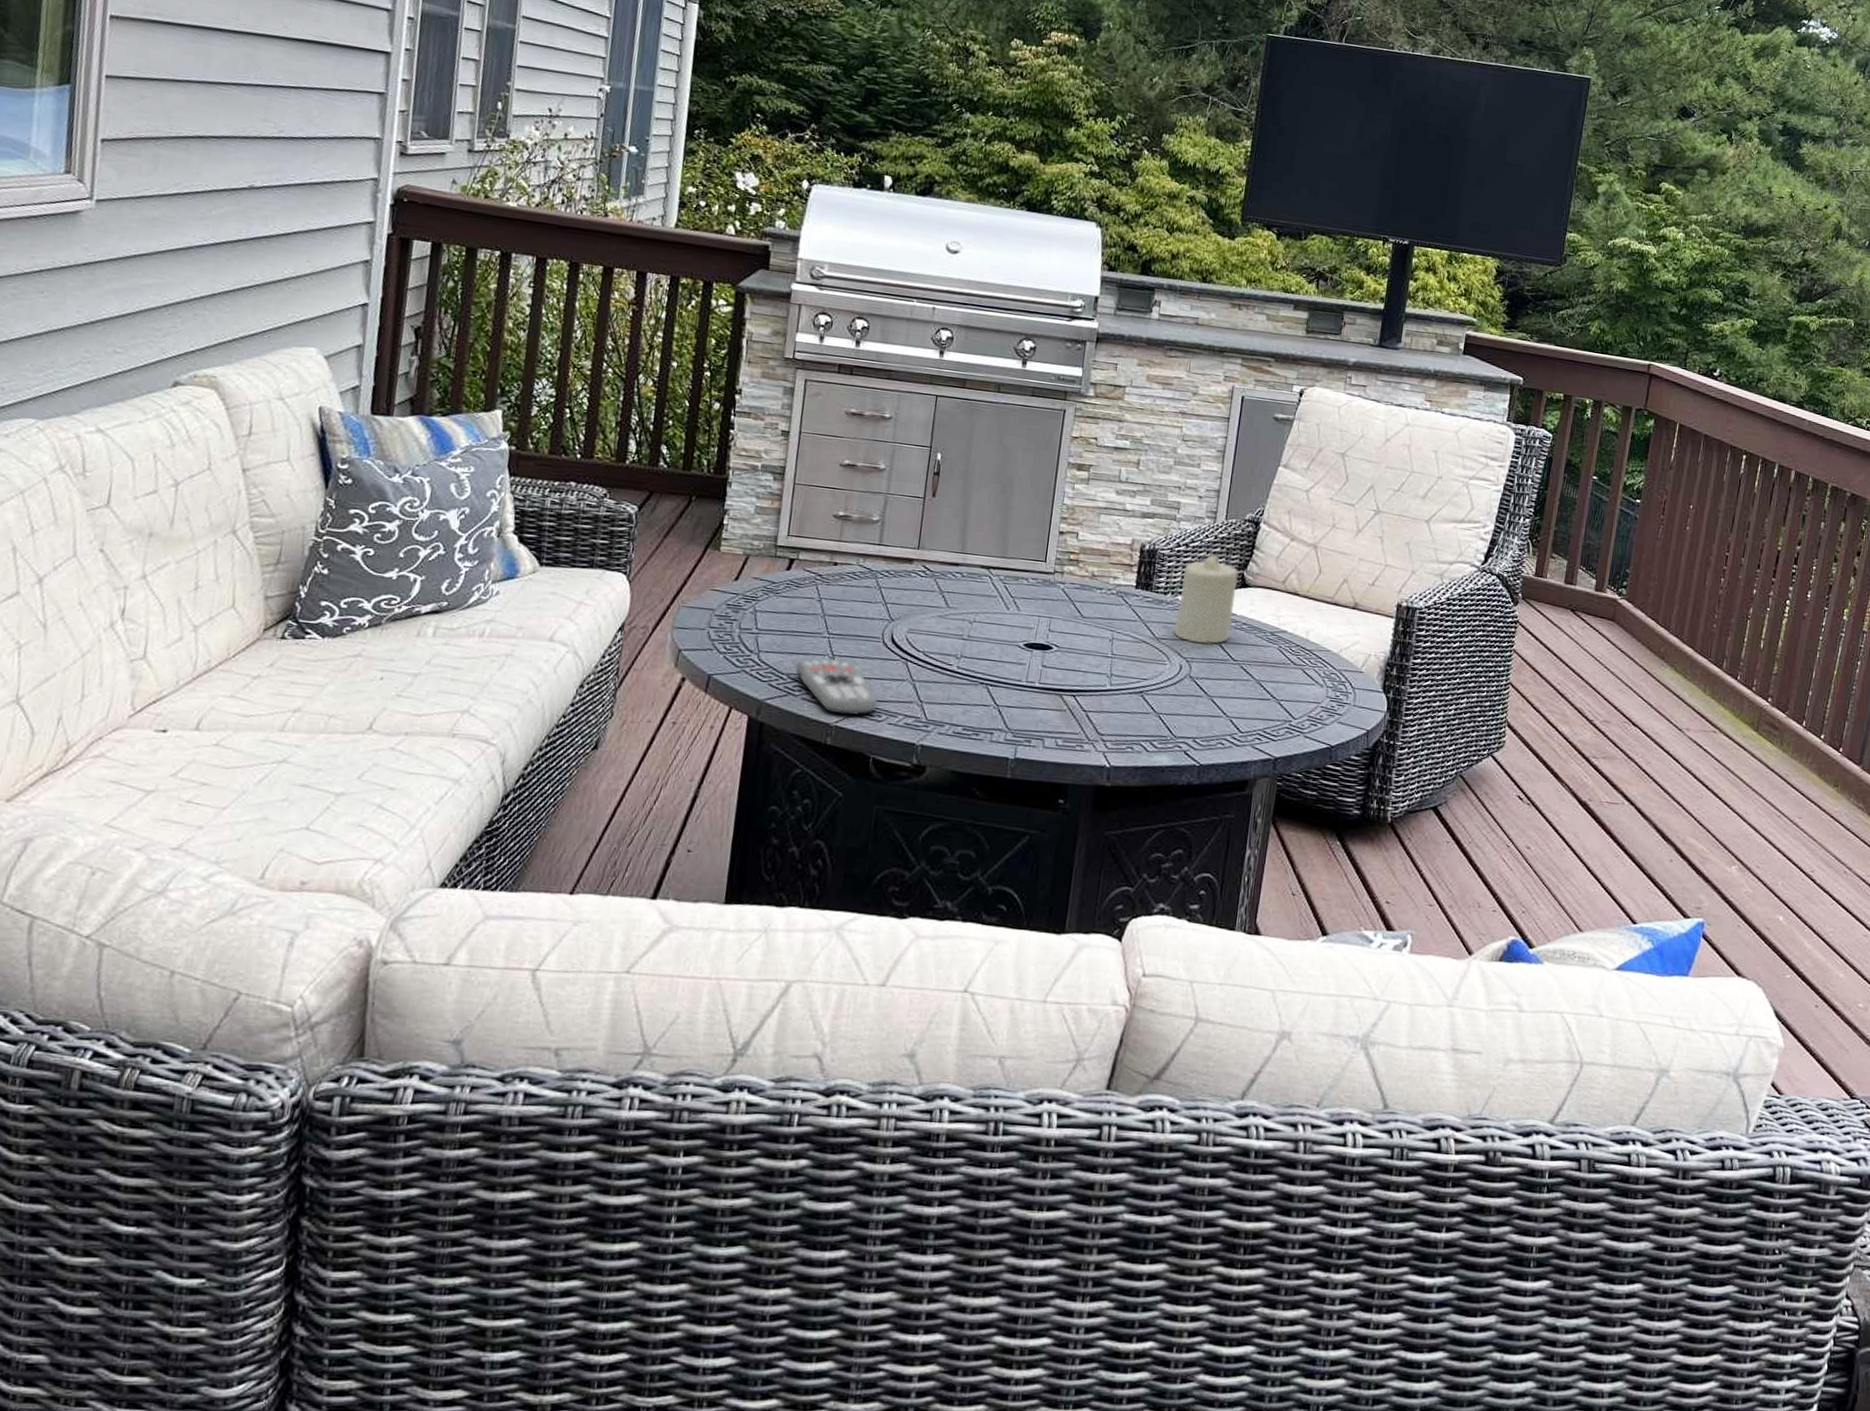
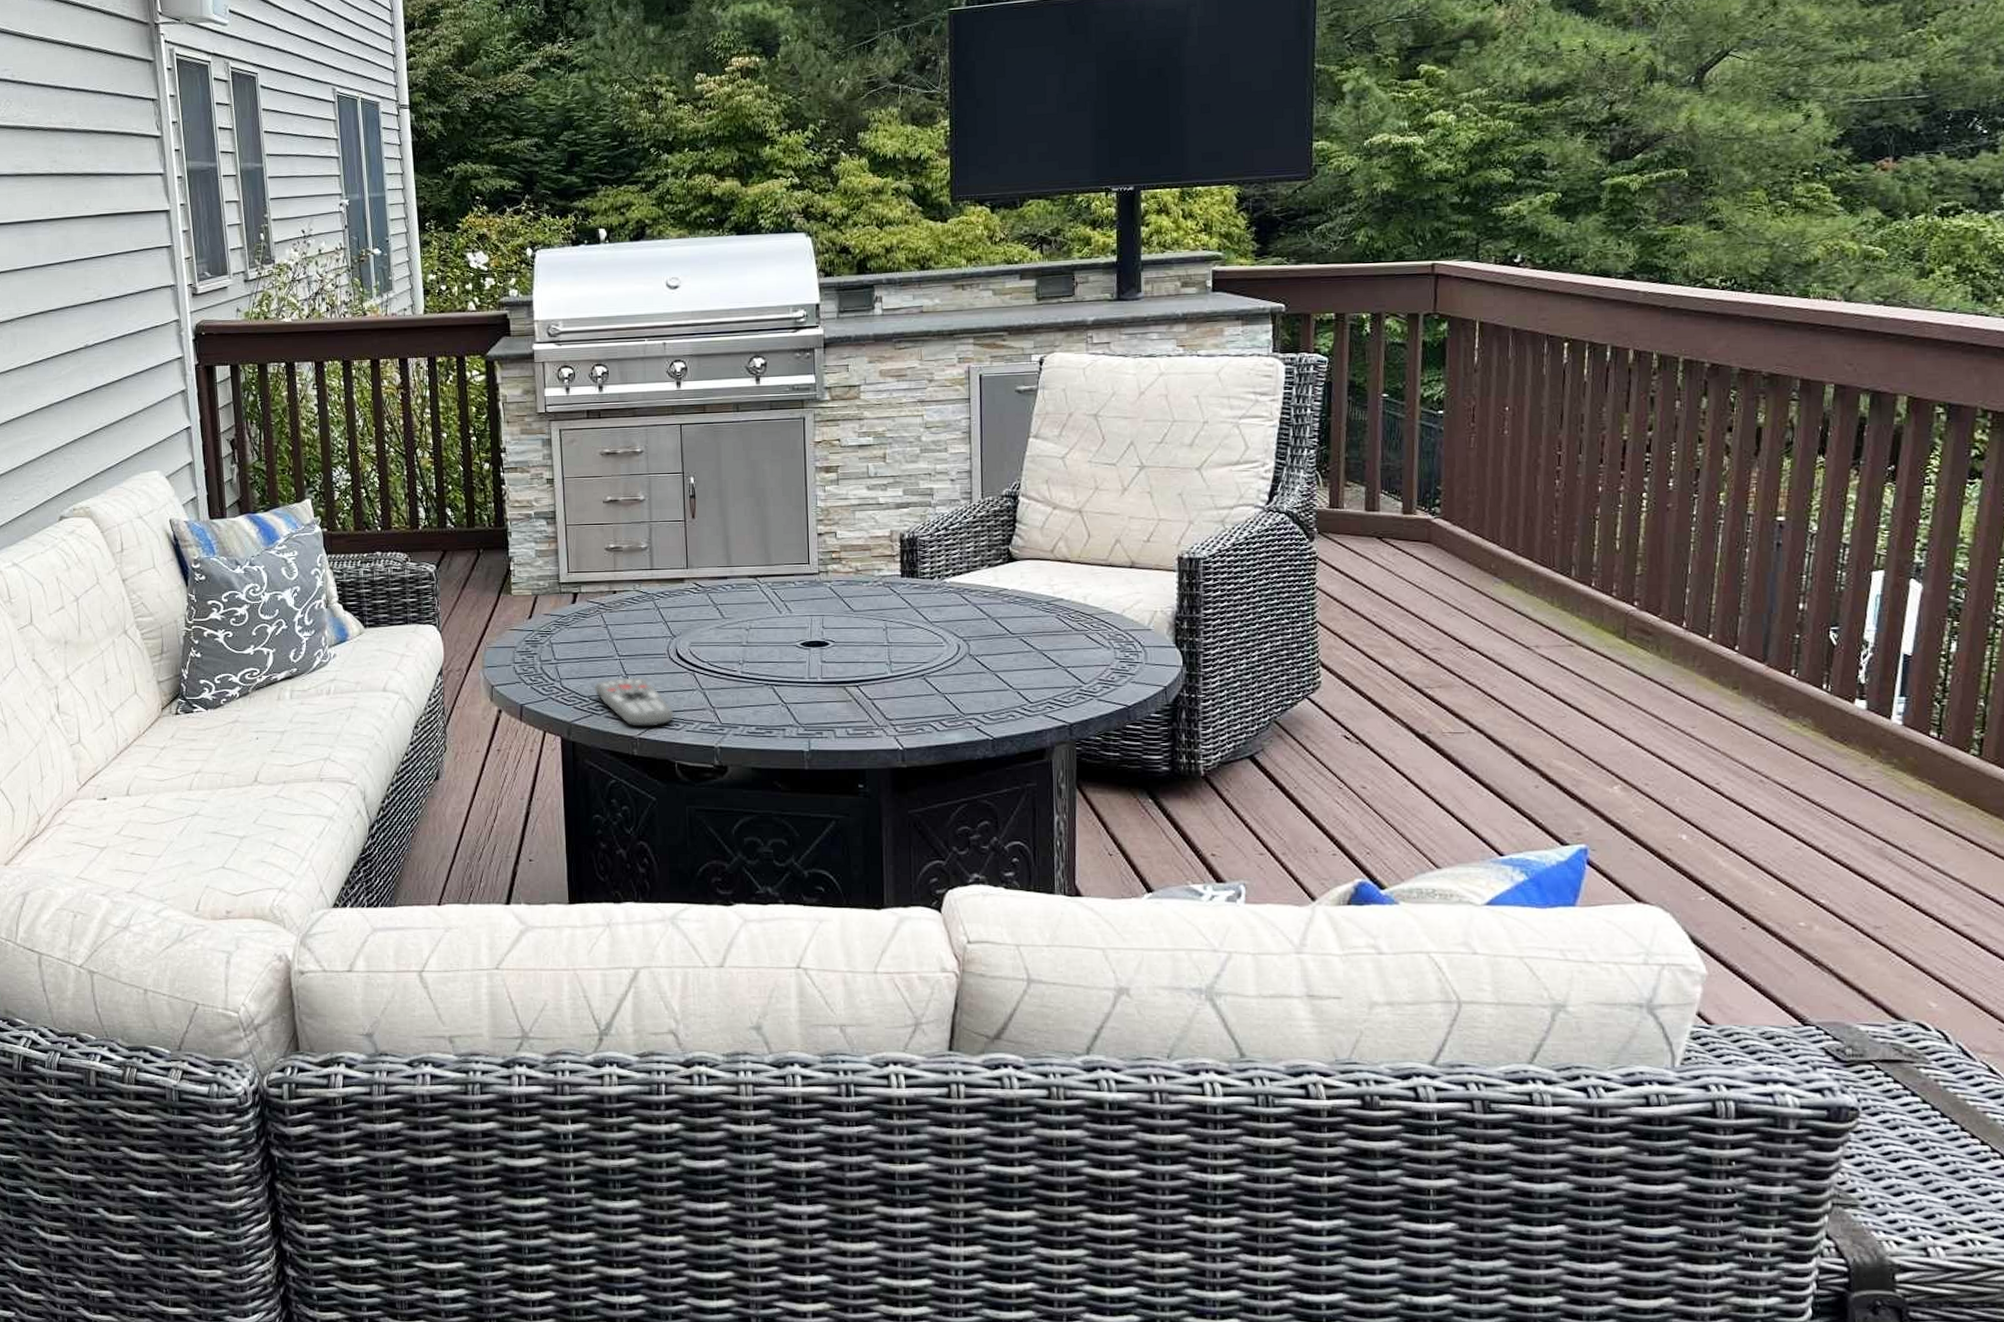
candle: present [1174,554,1238,644] -> none [945,533,1005,621]

